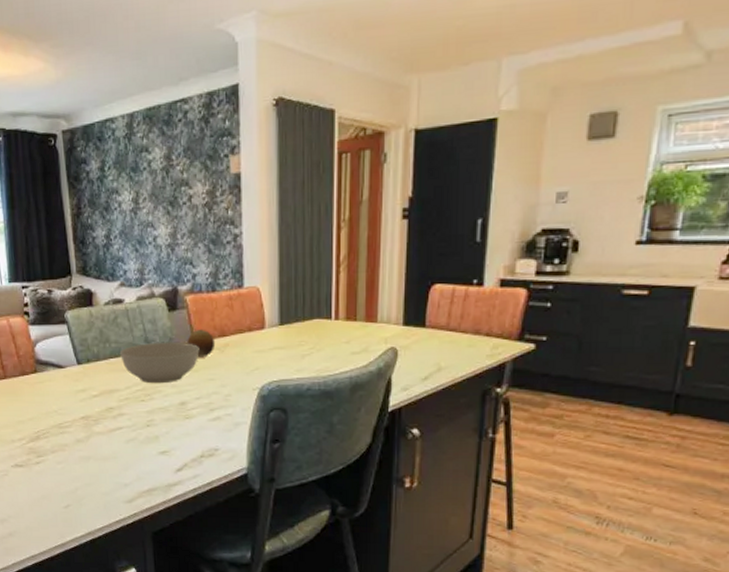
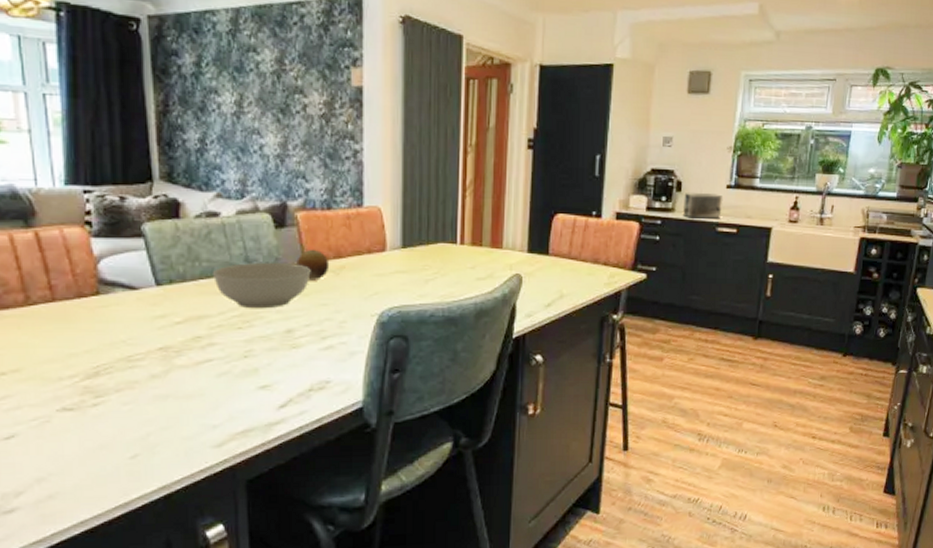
toaster: none [580,250,631,283] -> present [683,192,723,220]

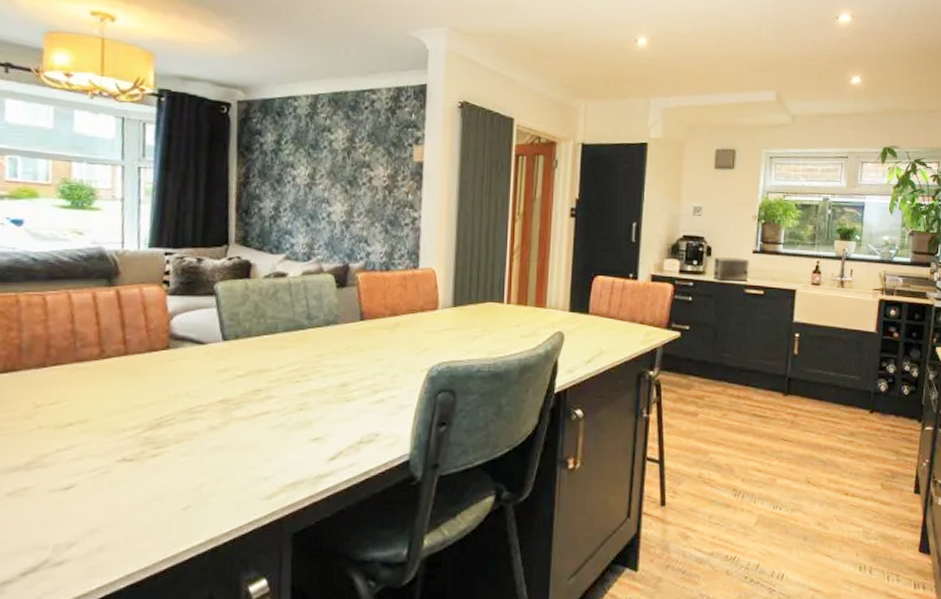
bowl: present [212,262,311,309] -> none [275,319,367,364]
fruit: present [296,249,330,281] -> none [354,307,385,337]

